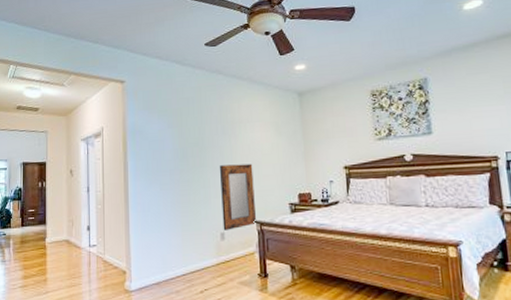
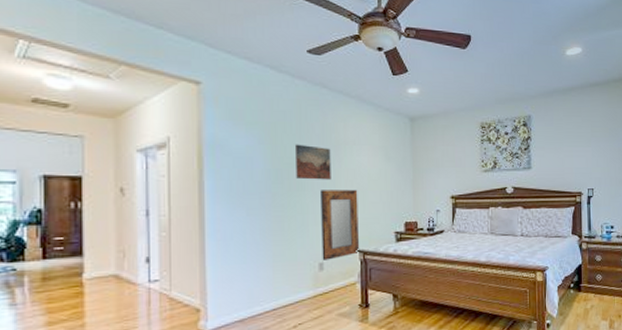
wall art: none [197,125,229,157] -> present [294,144,331,180]

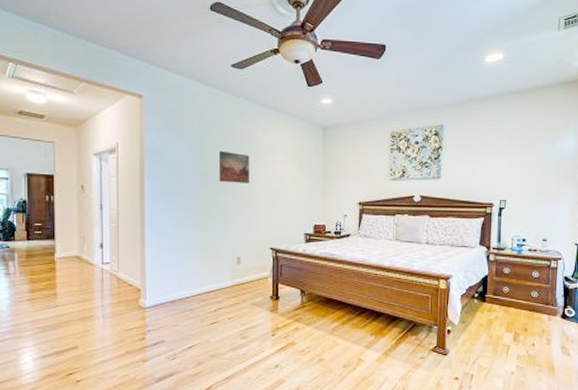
home mirror: present [321,189,359,261] -> none [239,192,272,255]

